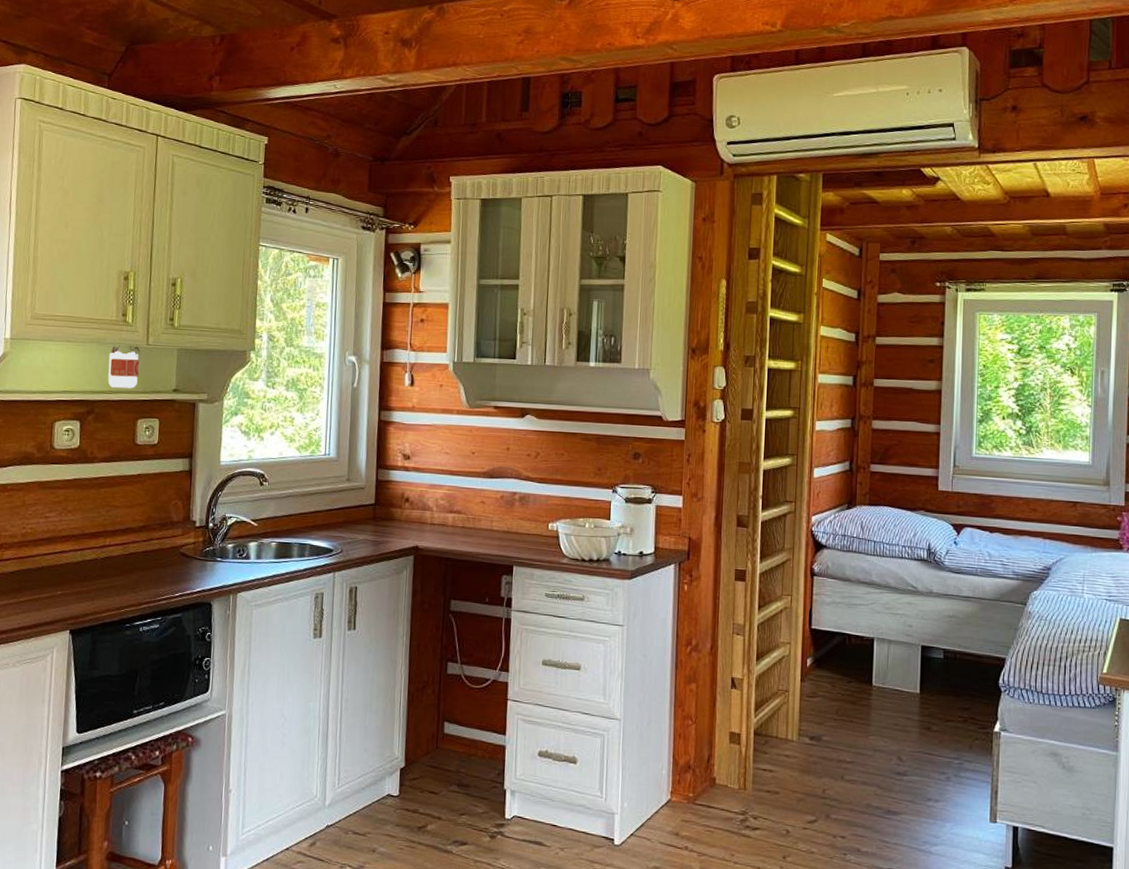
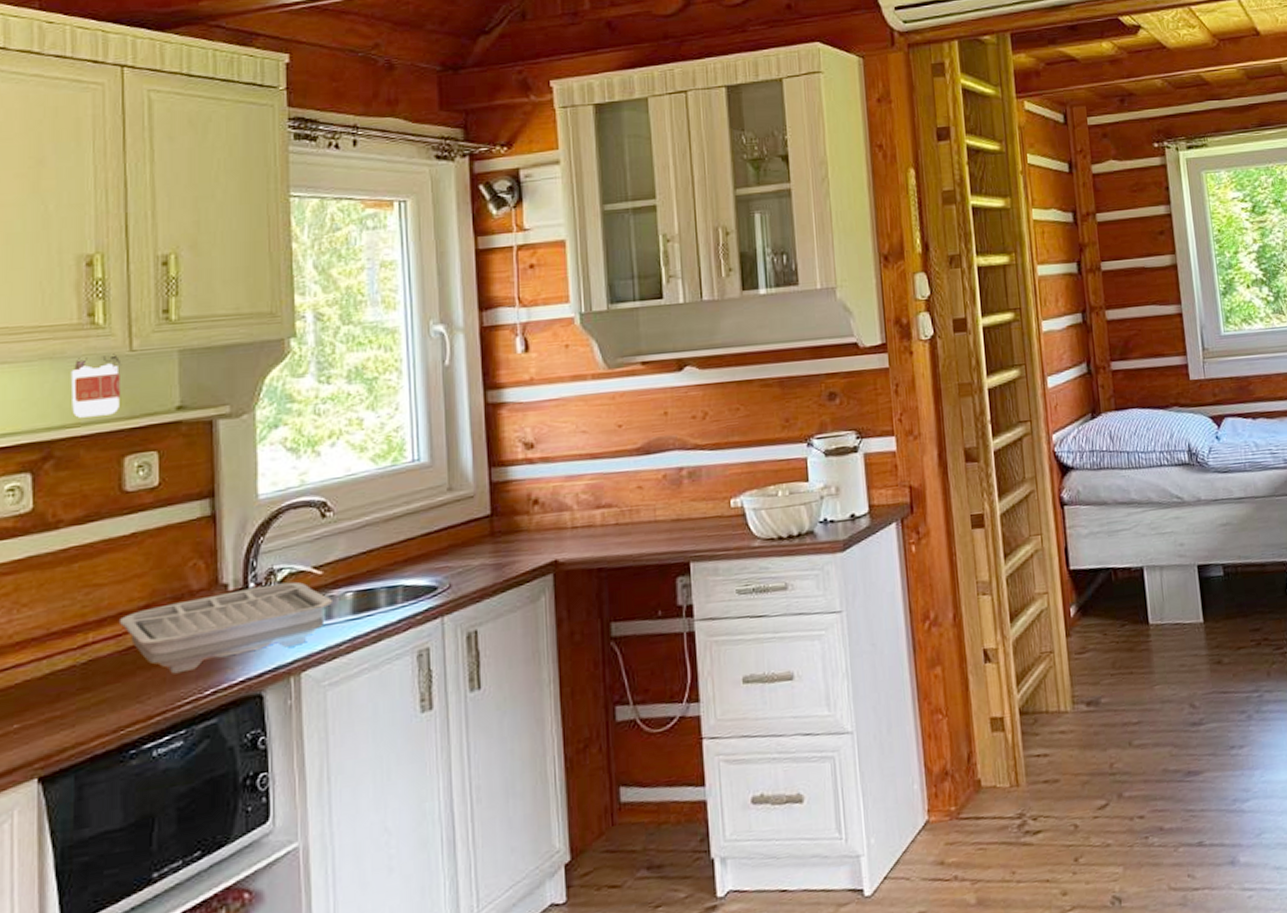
dish rack: none [125,527,263,578] -> present [118,581,334,674]

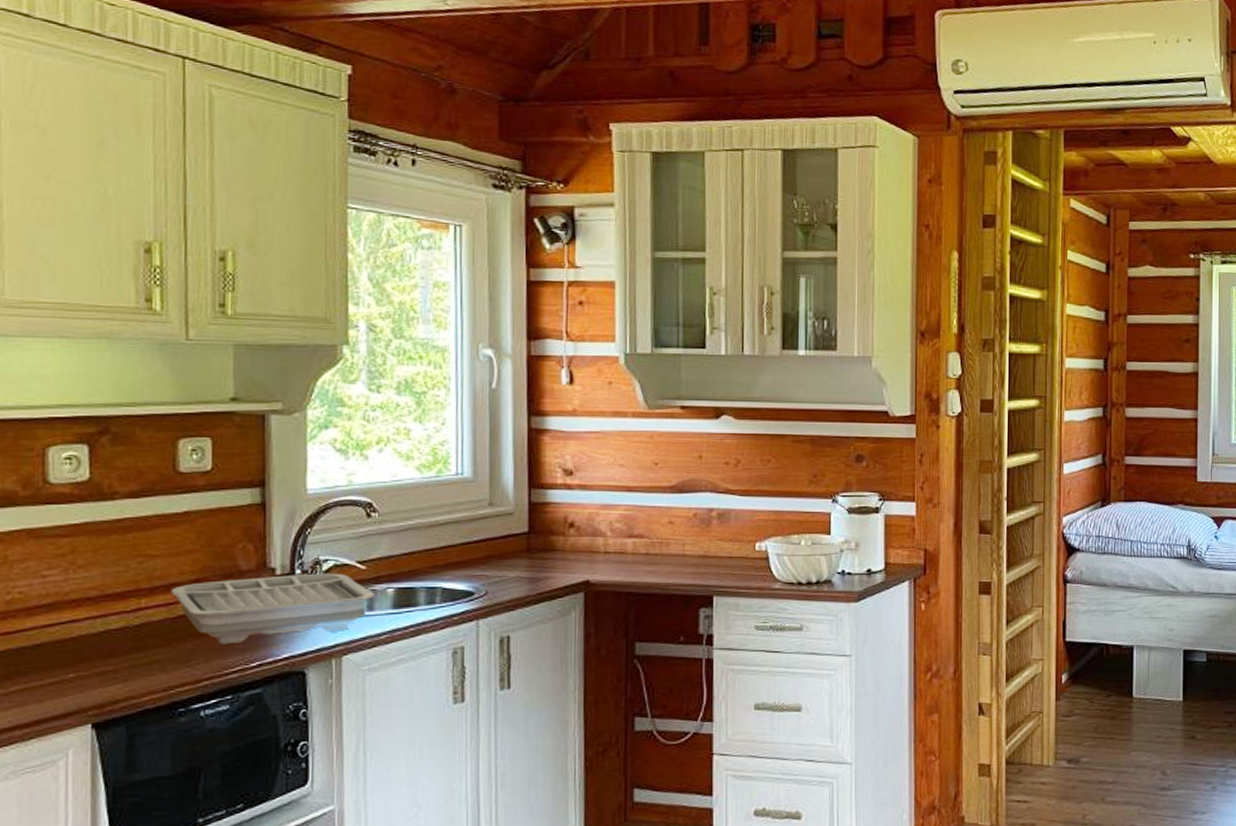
jar: present [70,353,122,418] -> none [127,340,178,399]

